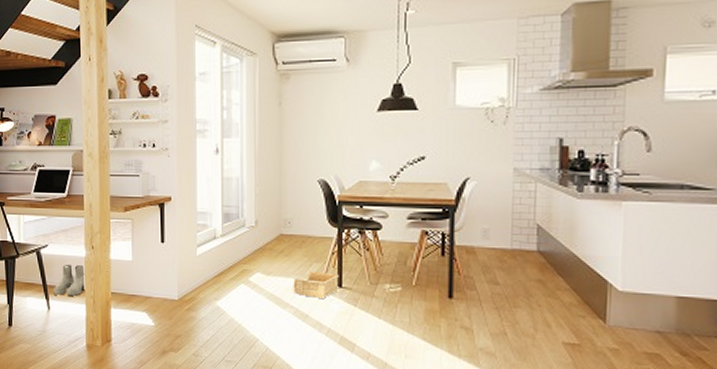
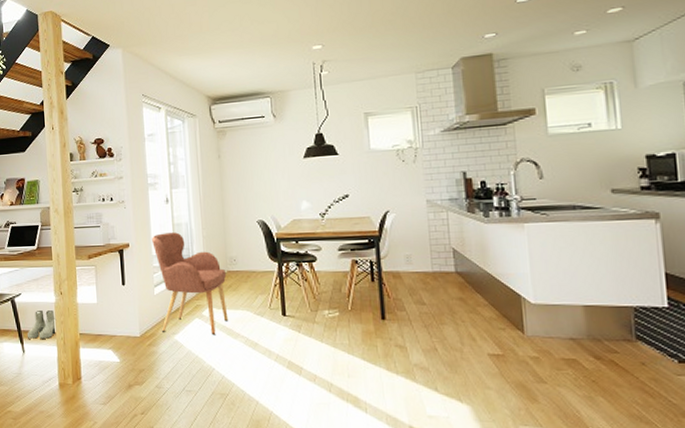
armchair: none [197,187,279,304] -> present [152,232,229,336]
storage bin: present [293,270,339,298] -> none [242,302,282,327]

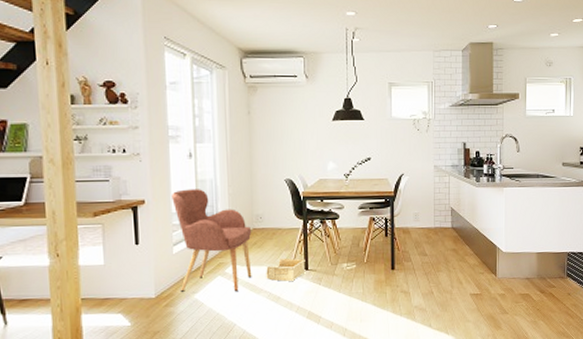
boots: present [27,310,57,339] -> none [10,275,51,309]
storage bin: none [242,302,282,327] -> present [266,258,305,282]

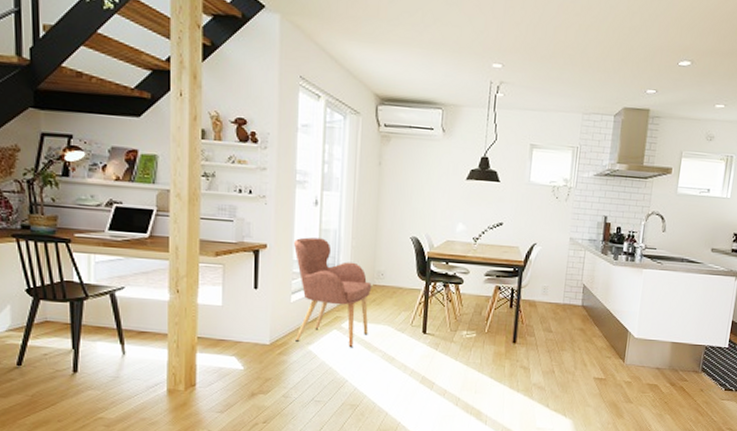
storage bin: present [266,258,305,282] -> none [382,318,424,343]

